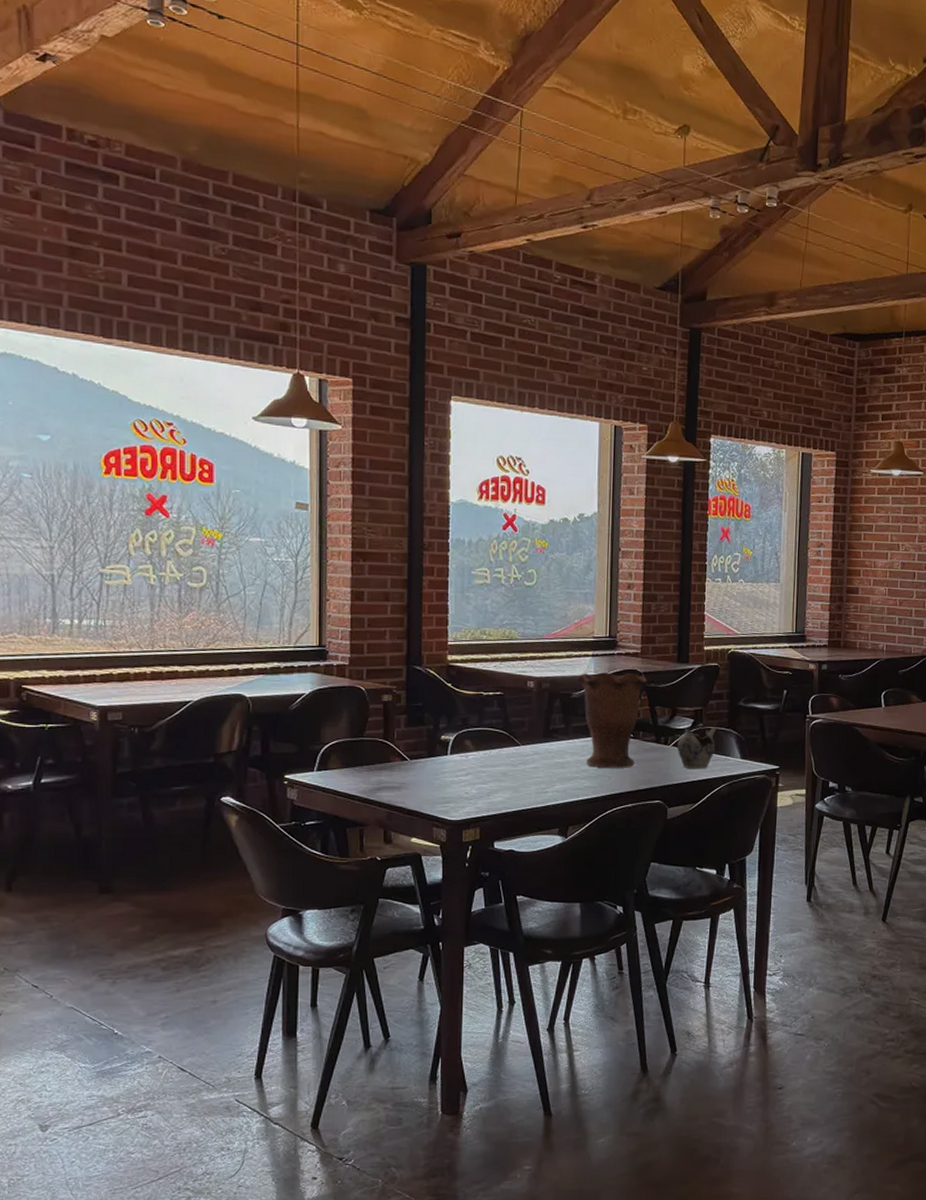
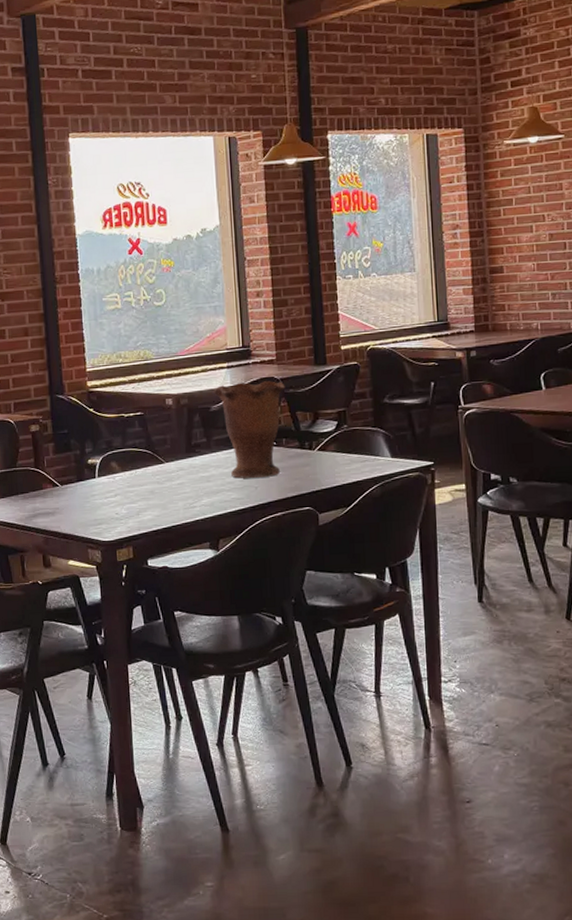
teapot: present [677,727,717,769] -> none [322,427,363,472]

